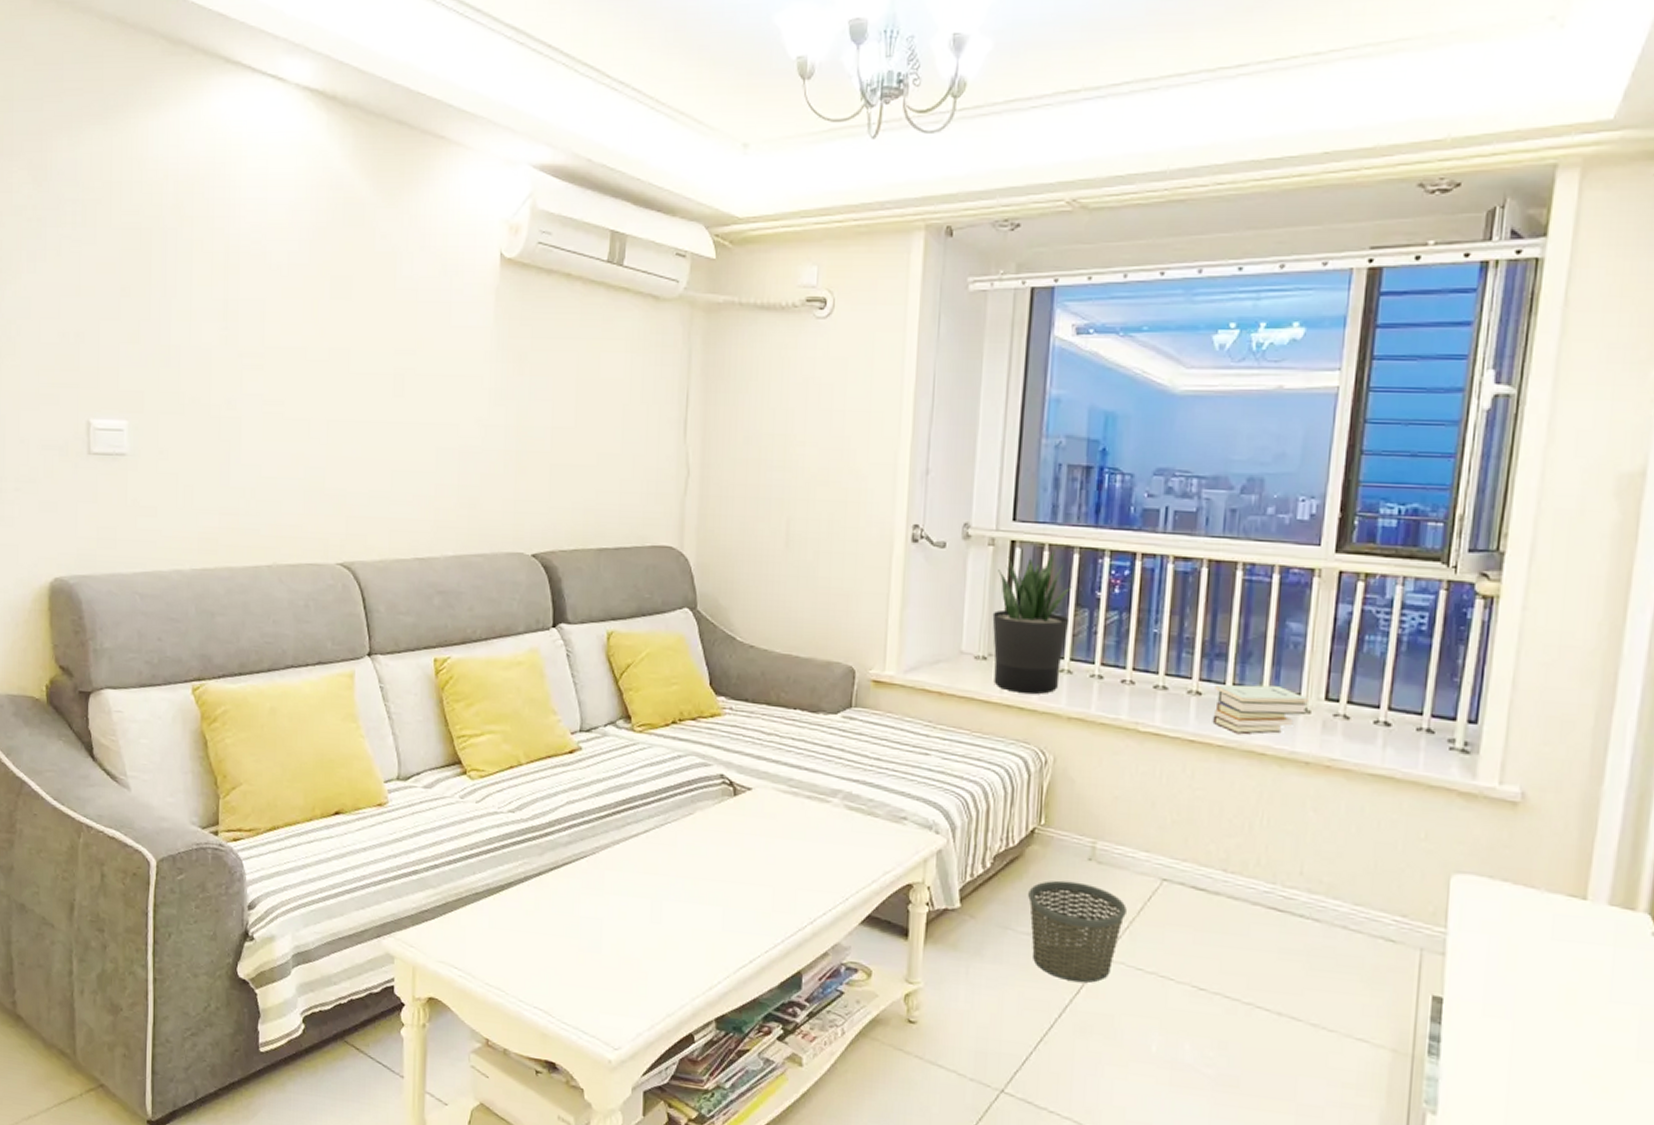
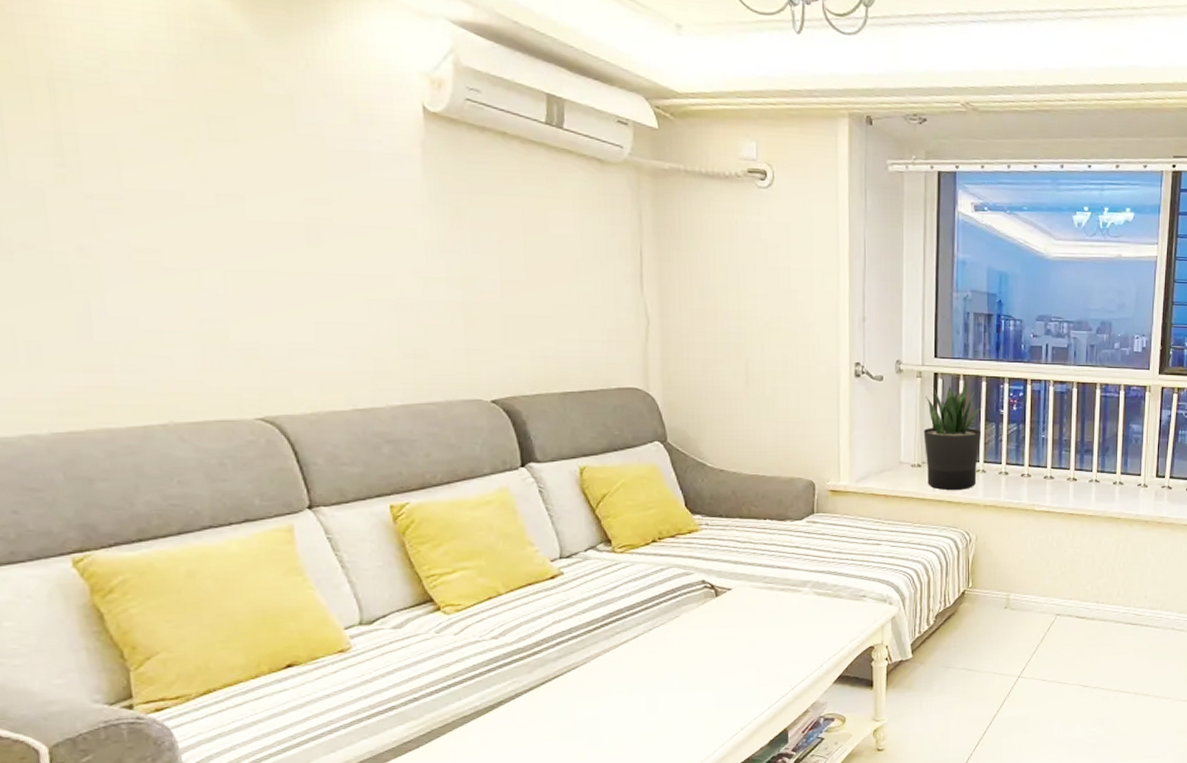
basket: present [1028,880,1127,983] -> none [963,625,1033,697]
books: present [1212,684,1310,735] -> none [1085,470,1147,506]

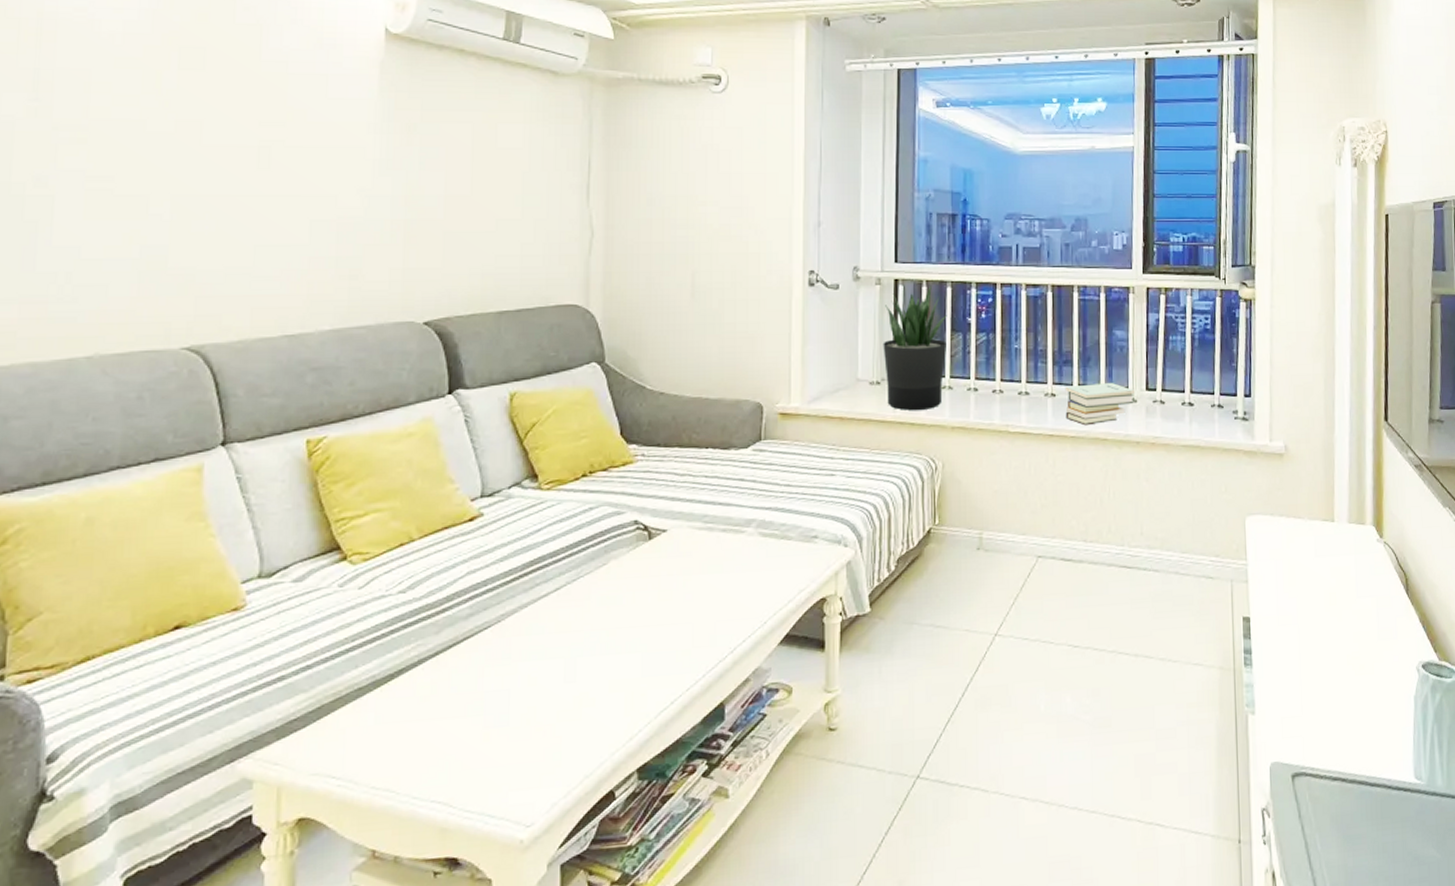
books: none [1085,470,1147,506] -> present [1065,383,1135,426]

